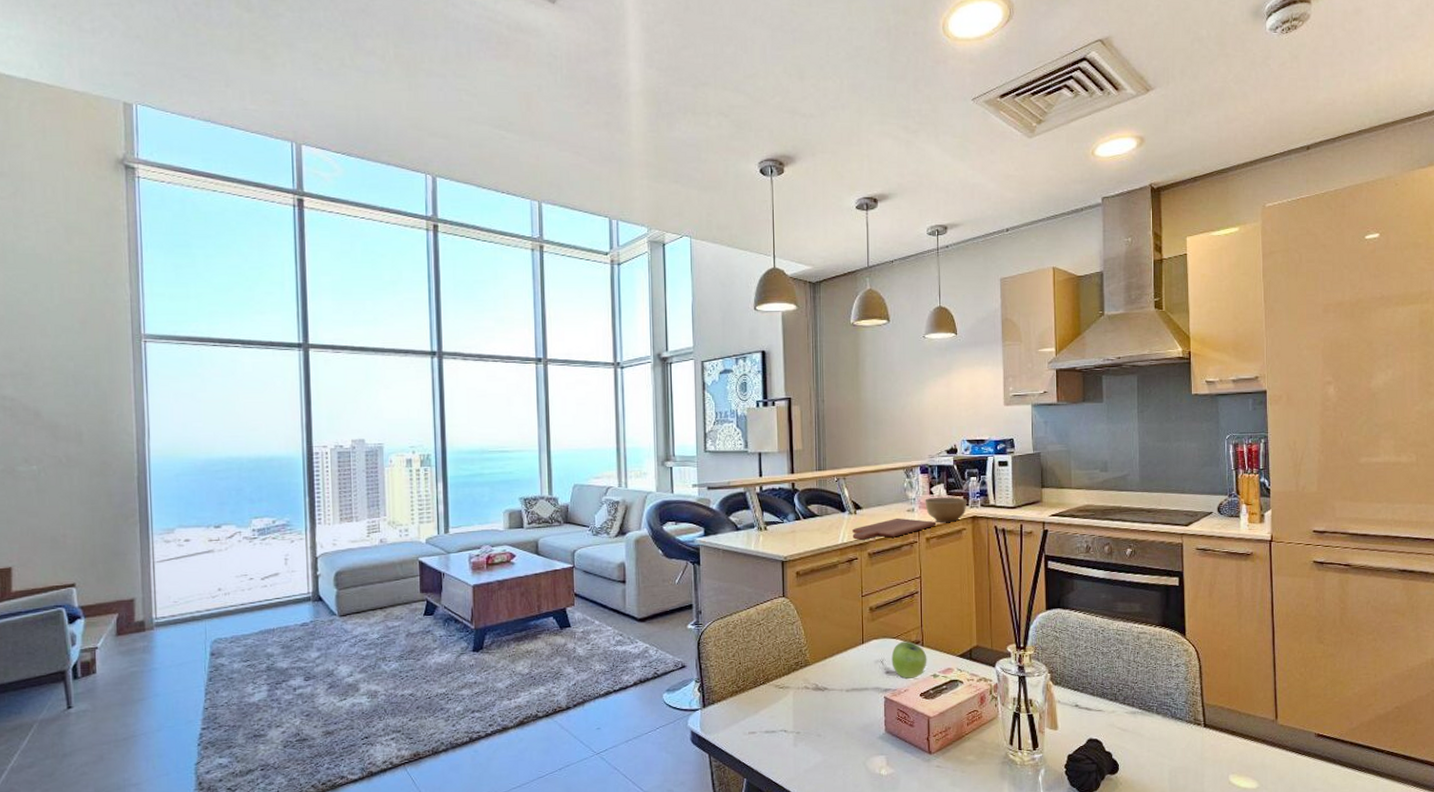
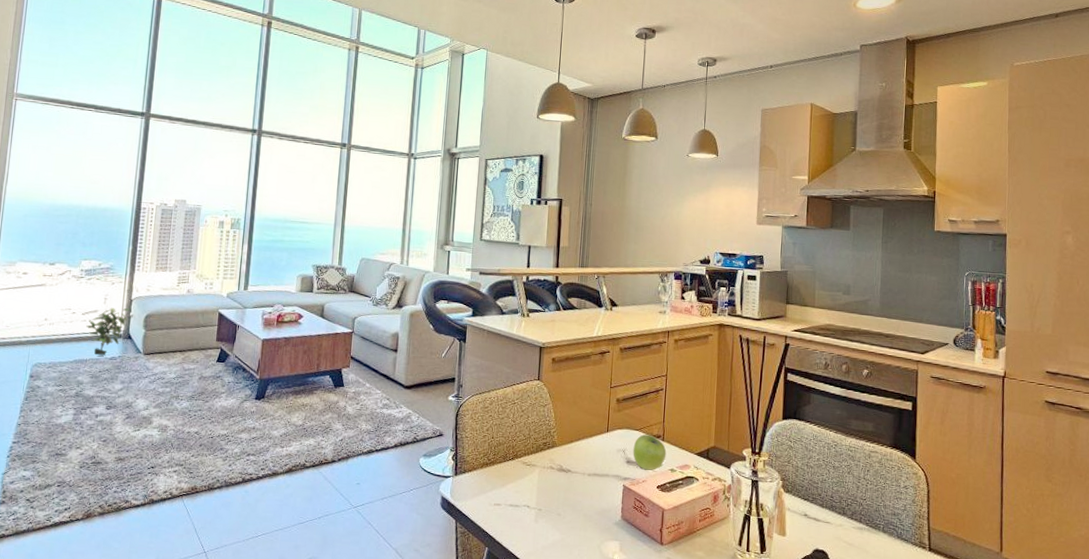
potted plant: none [268,566,317,623] -> present [86,307,131,356]
cutting board: present [852,518,937,540] -> none [606,318,686,336]
bowl: present [925,496,967,523] -> none [676,302,716,328]

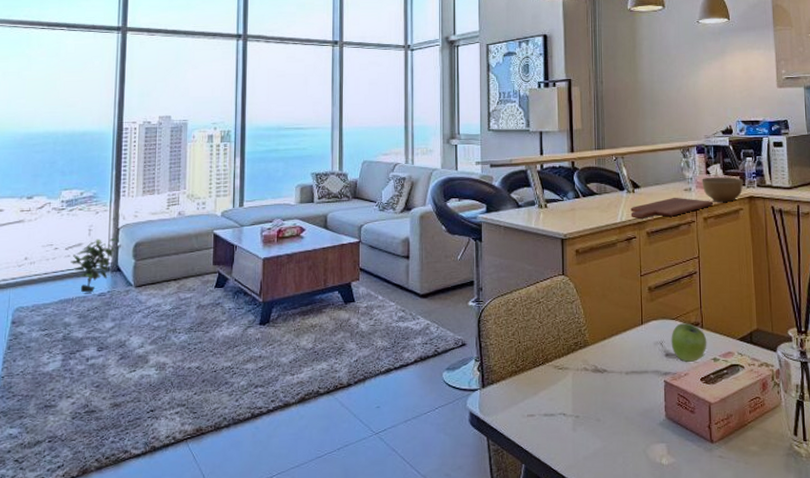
cutting board: none [606,318,686,336] -> present [630,197,714,219]
bowl: none [676,302,716,328] -> present [702,176,744,203]

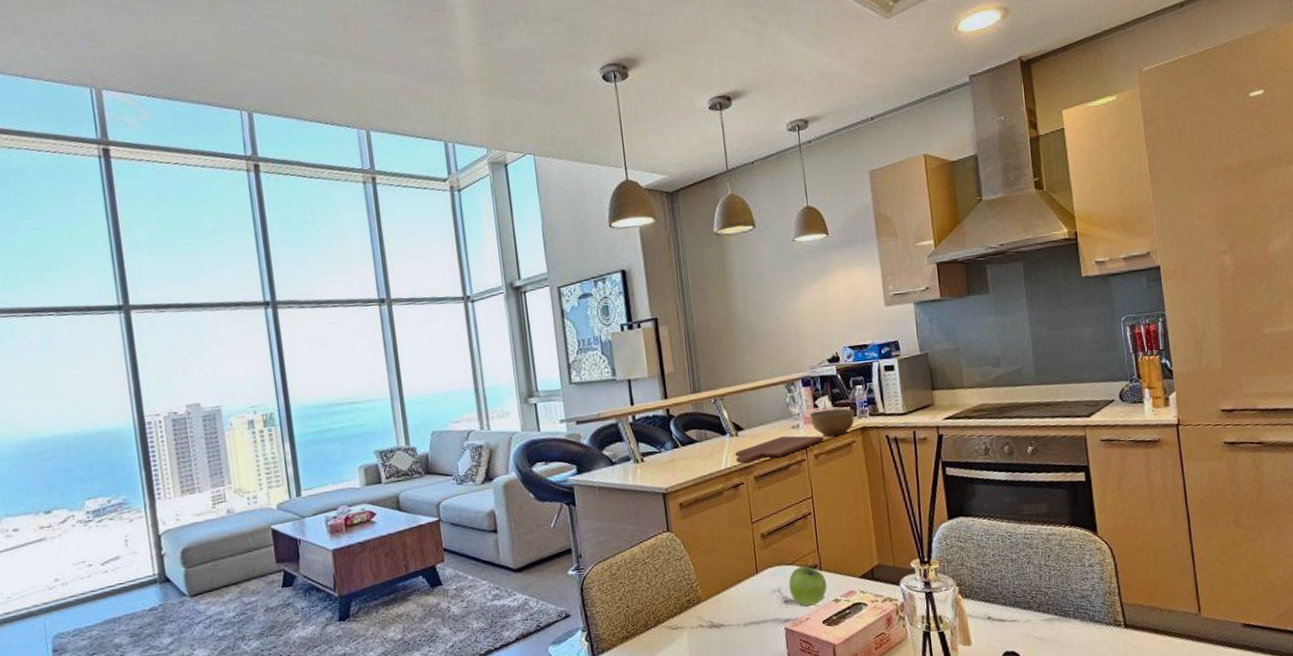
potted plant: present [70,237,118,293] -> none [109,545,161,610]

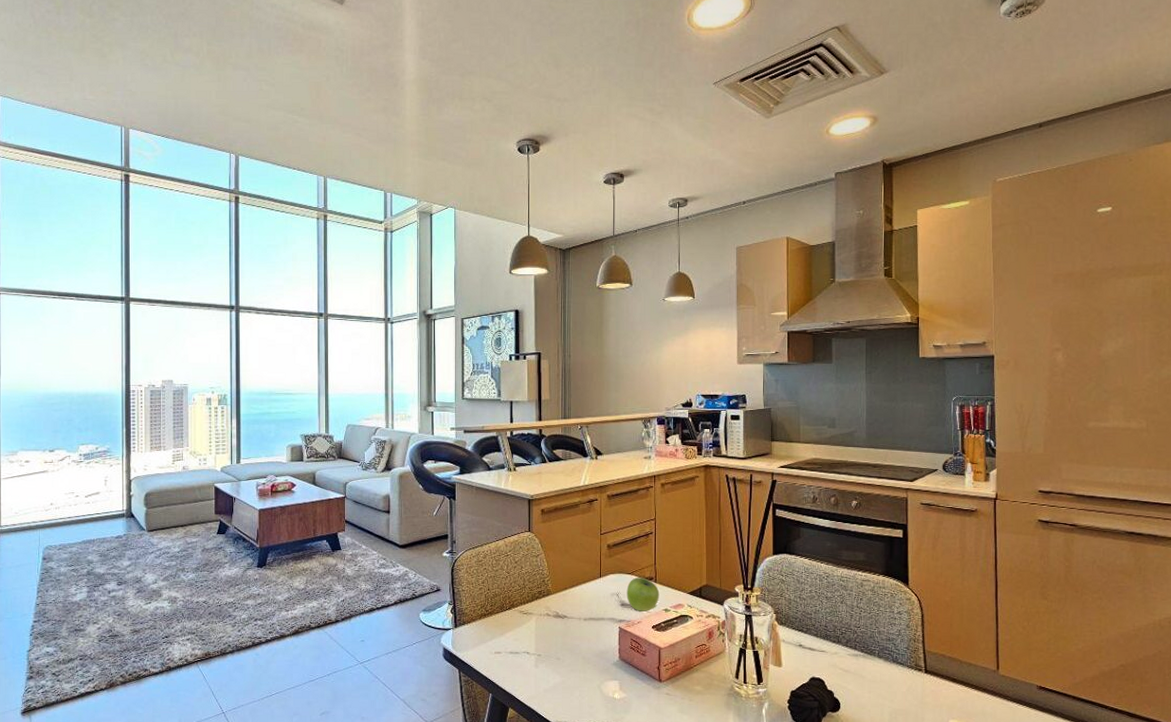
cutting board: present [735,436,824,464] -> none [593,464,671,483]
bowl: present [809,408,855,437] -> none [661,446,701,471]

